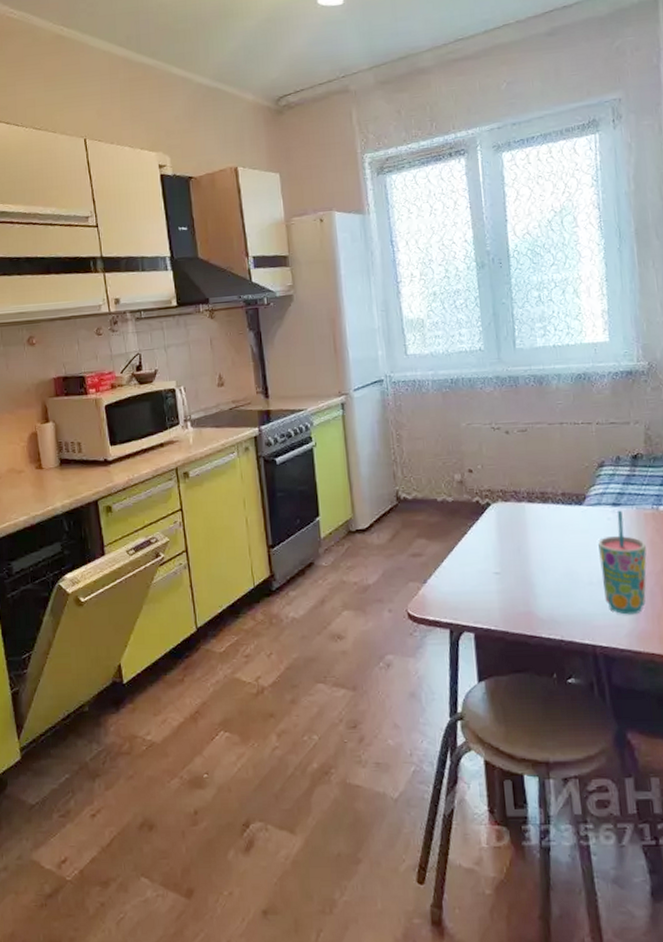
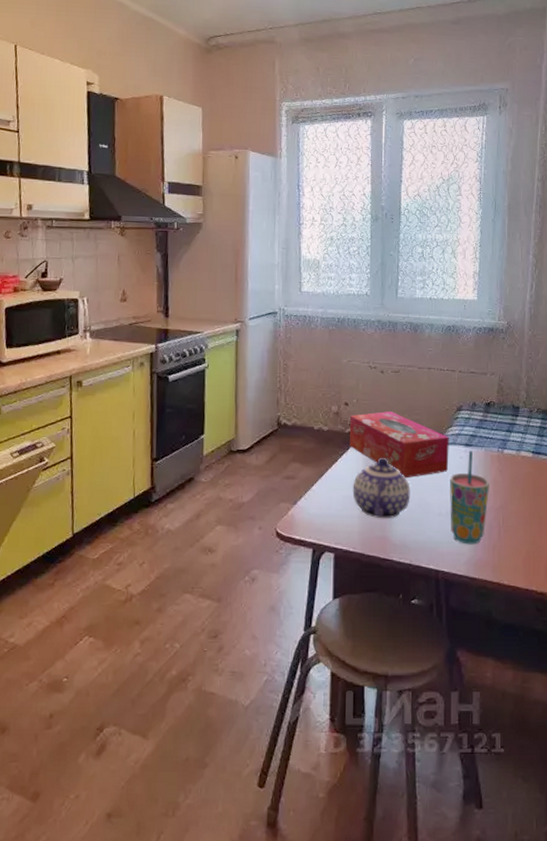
tissue box: none [476,474,595,547] -> present [349,410,449,479]
teapot: none [487,526,554,593] -> present [352,458,410,519]

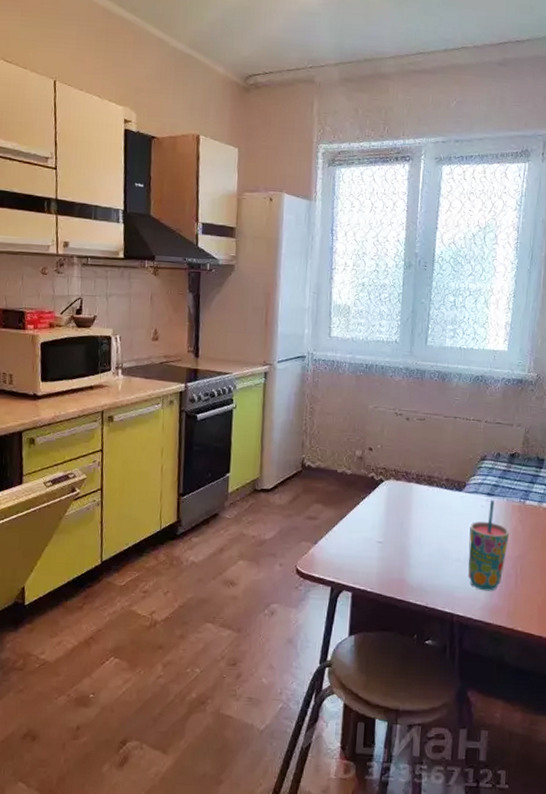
tissue box: present [349,410,449,479] -> none [371,457,472,524]
teapot: present [352,458,410,519] -> none [372,503,430,563]

